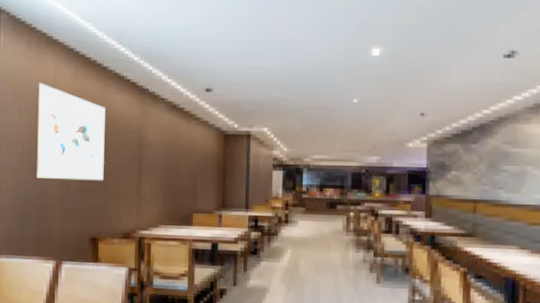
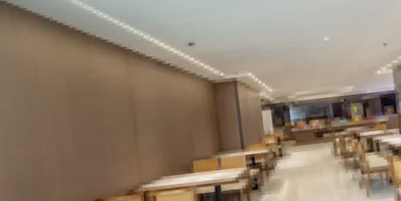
wall art: present [34,83,106,181] -> none [15,55,100,150]

